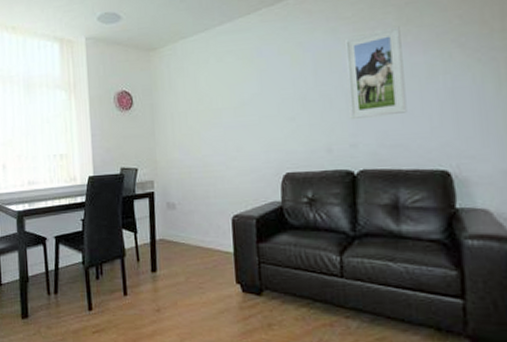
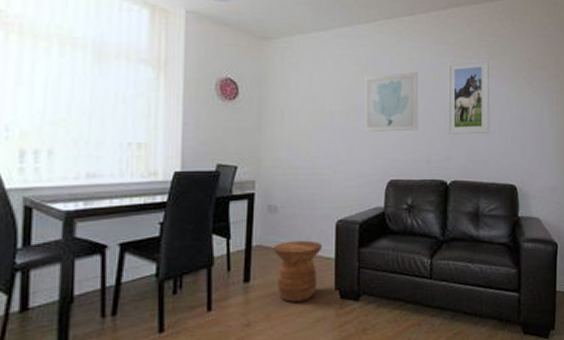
side table: none [175,235,221,292] -> present [273,240,323,302]
wall art: none [250,55,314,127] -> present [365,71,418,133]

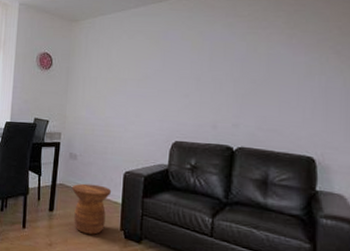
wall art: present [365,71,418,133] -> none [153,43,208,98]
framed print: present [447,58,490,135] -> none [236,28,287,104]

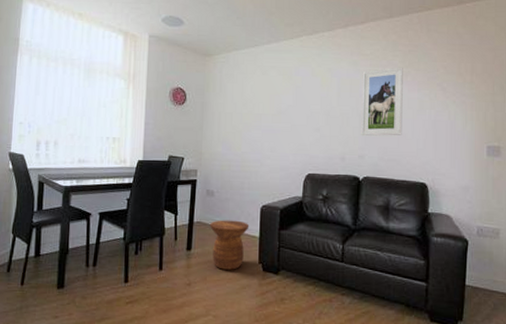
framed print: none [236,28,287,104] -> present [361,67,403,136]

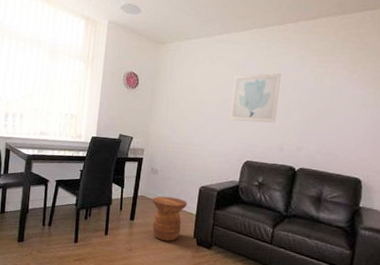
wall art: none [287,80,336,133] -> present [230,73,281,123]
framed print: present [361,67,403,136] -> none [301,64,351,131]

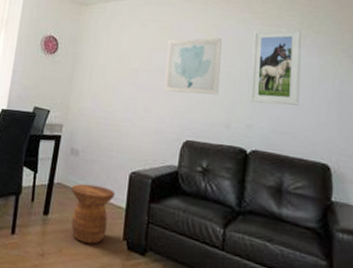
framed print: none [301,64,351,131] -> present [250,28,301,106]

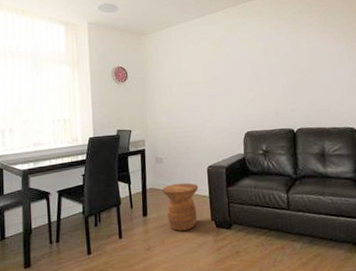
wall art: present [164,38,222,95] -> none [219,44,266,96]
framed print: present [250,28,301,106] -> none [284,26,327,91]

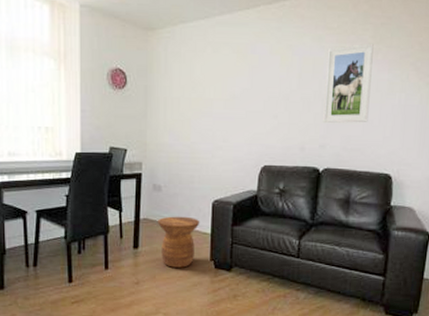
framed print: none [284,26,327,91] -> present [323,43,374,123]

